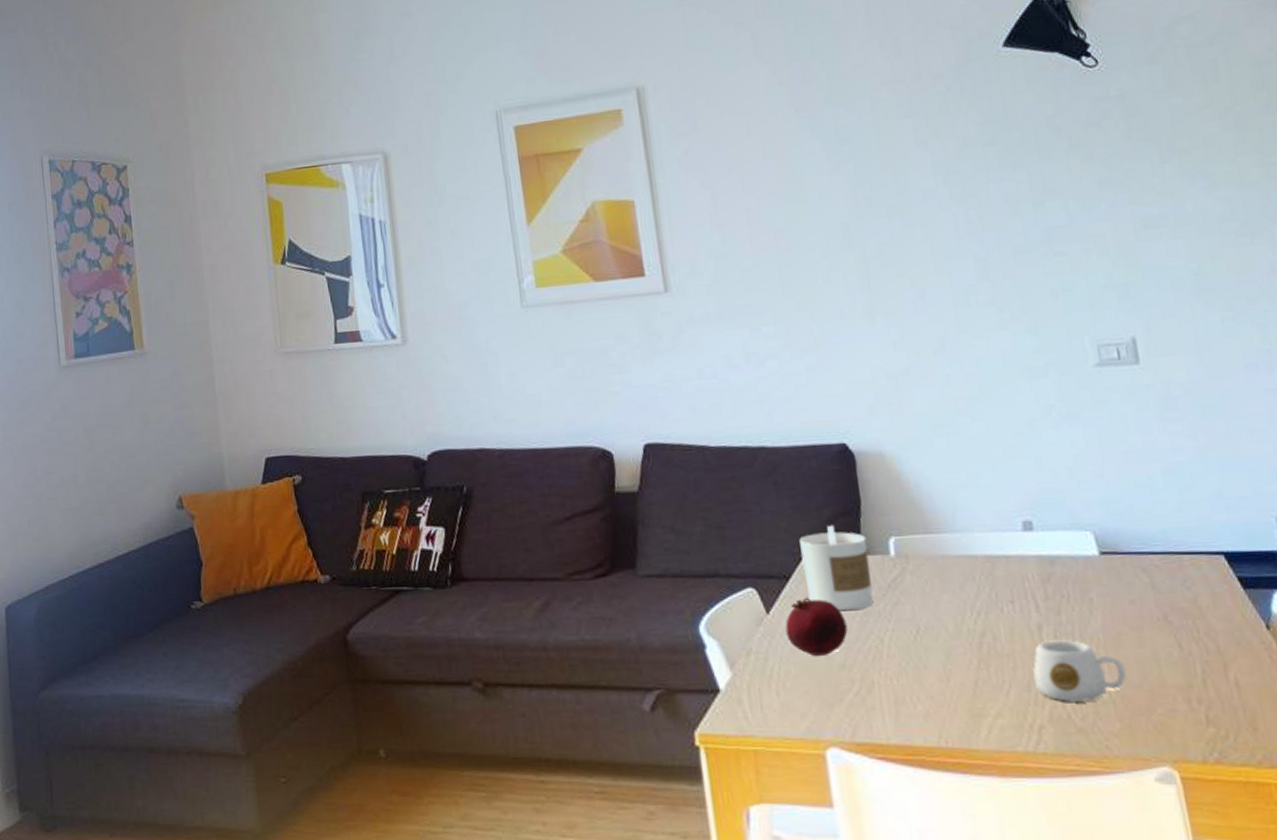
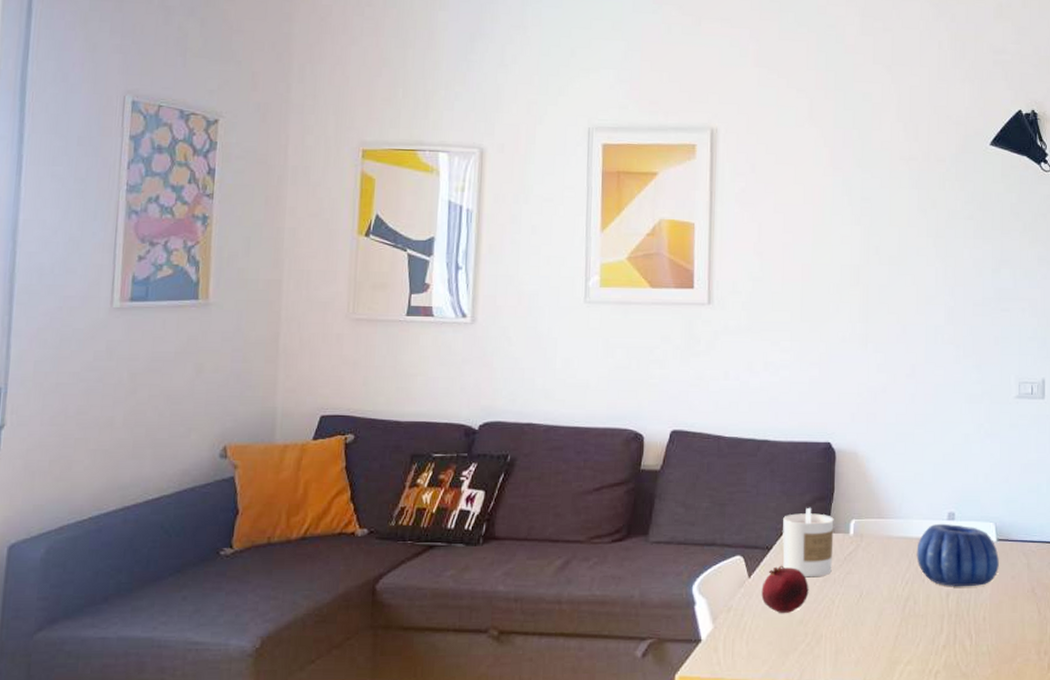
decorative bowl: none [985,535,1109,617] -> present [916,523,999,587]
mug: present [1033,640,1127,702] -> none [937,605,1001,652]

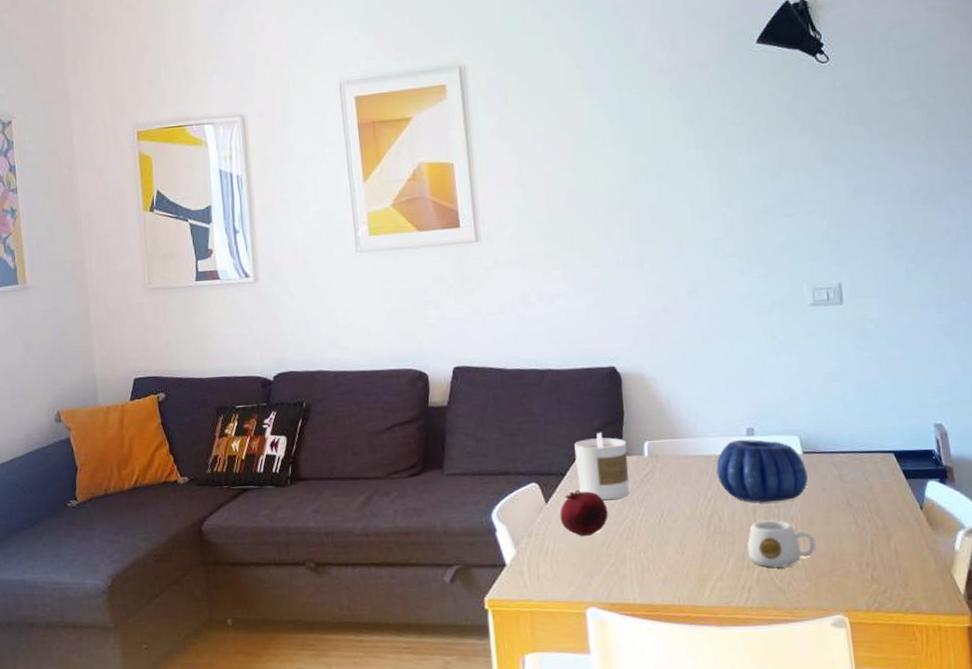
mug: none [937,605,1001,652] -> present [747,520,816,568]

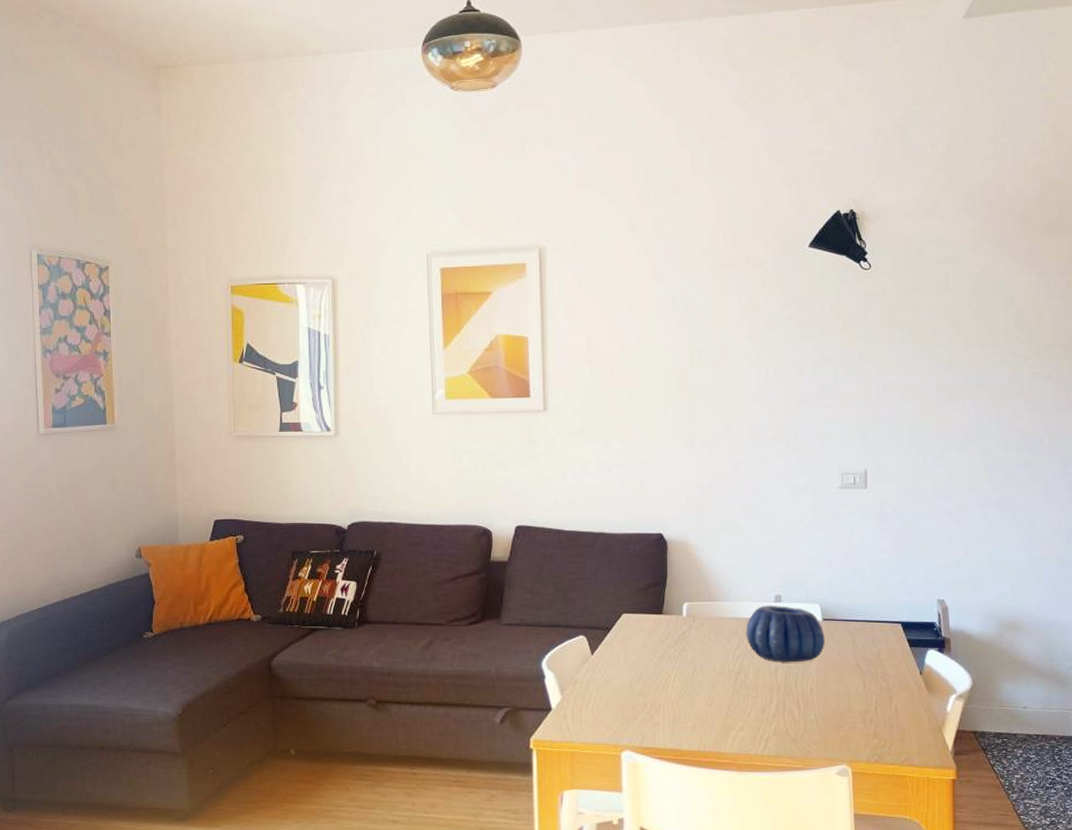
fruit: present [560,489,608,536] -> none [604,643,647,686]
candle: present [574,432,629,501] -> none [621,592,668,654]
mug: present [747,520,816,568] -> none [767,678,828,721]

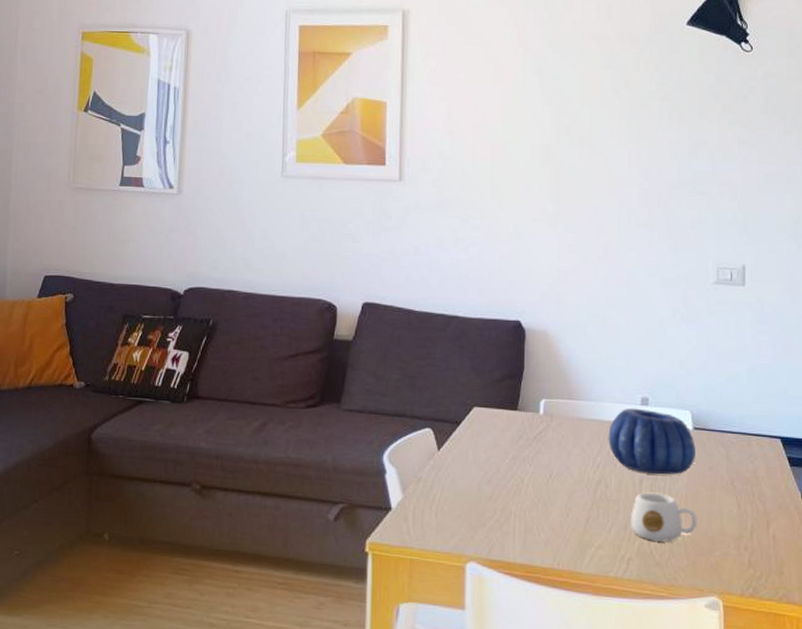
mug: none [767,678,828,721] -> present [630,492,697,542]

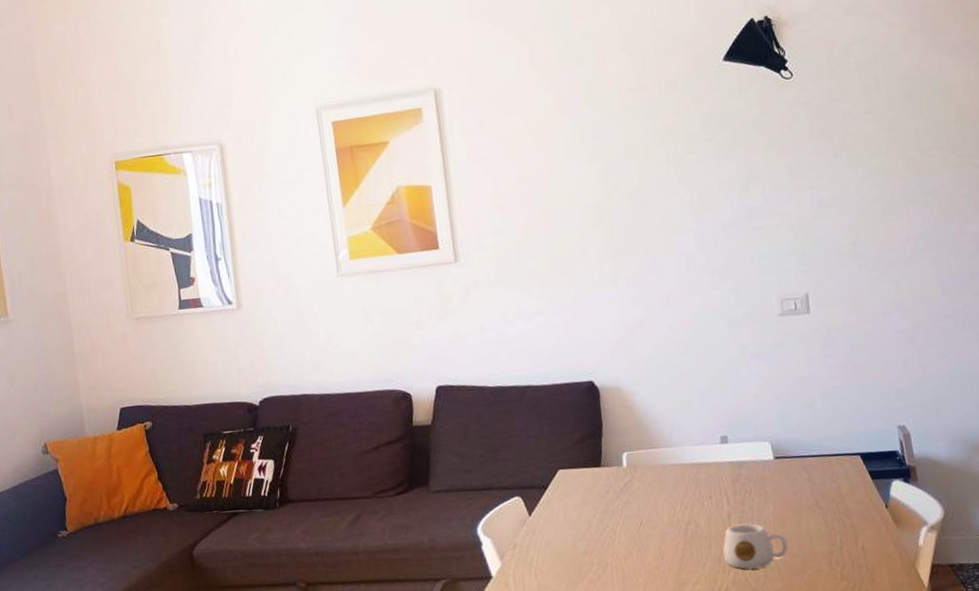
decorative bowl: present [608,408,695,475] -> none [692,447,779,507]

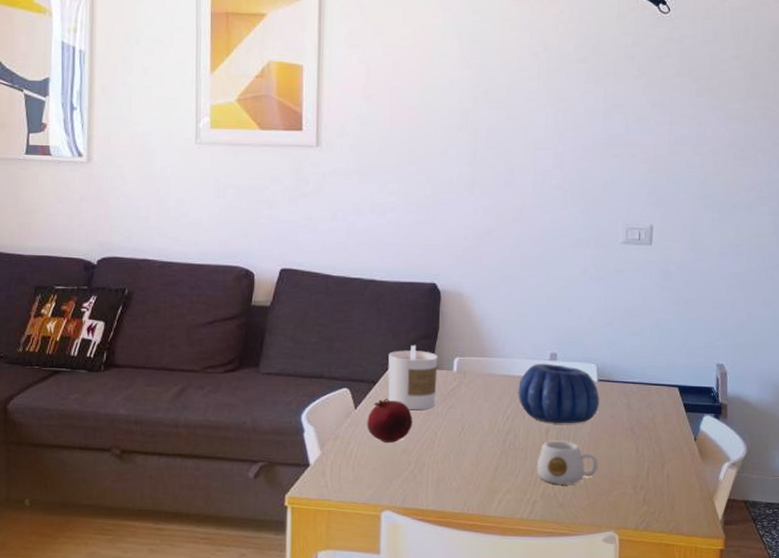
fruit: none [543,501,590,546] -> present [367,398,413,443]
candle: none [555,444,610,511] -> present [388,344,438,411]
decorative bowl: none [692,447,779,507] -> present [518,363,599,424]

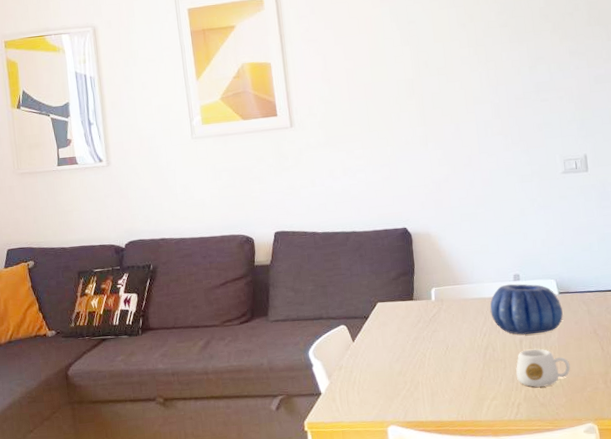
fruit: present [367,398,413,443] -> none [364,329,404,368]
candle: present [388,344,438,411] -> none [375,281,421,338]

